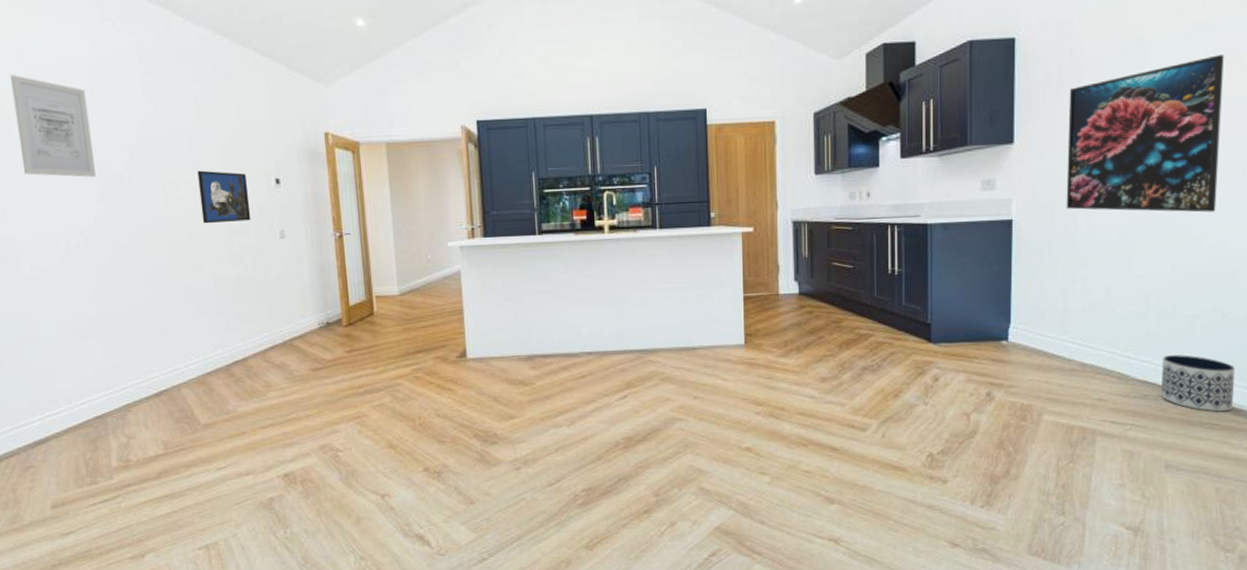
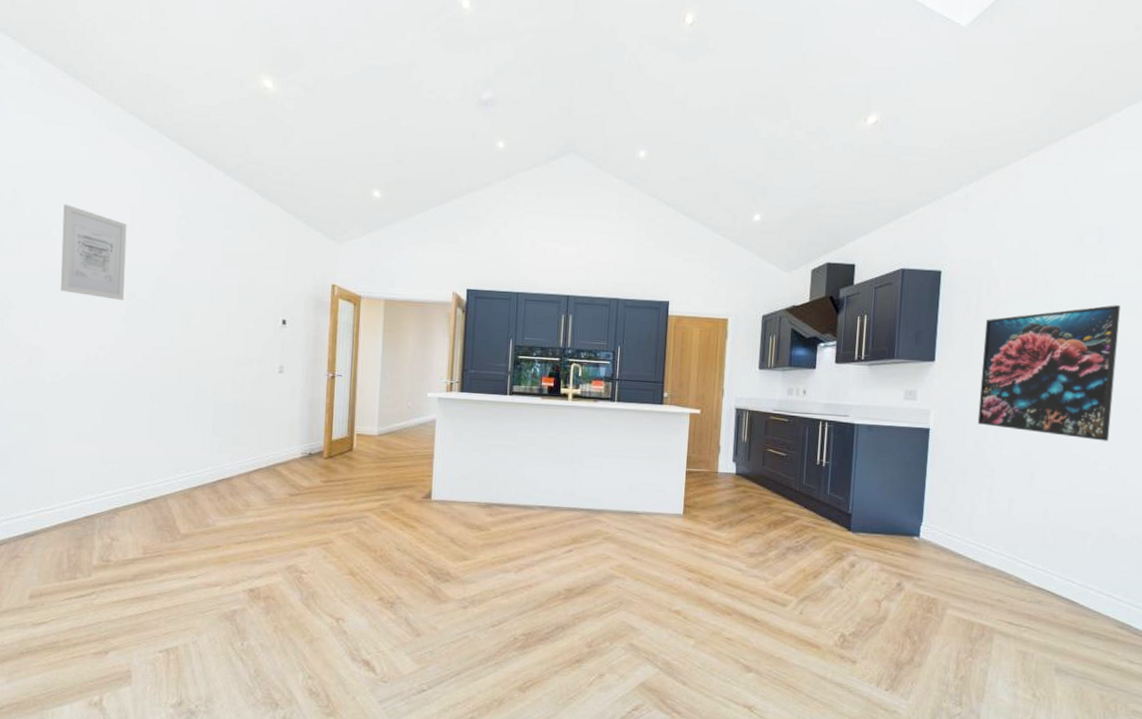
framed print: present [197,170,251,224] -> none [212,305,257,354]
planter: present [1161,355,1236,412] -> none [1054,566,1122,624]

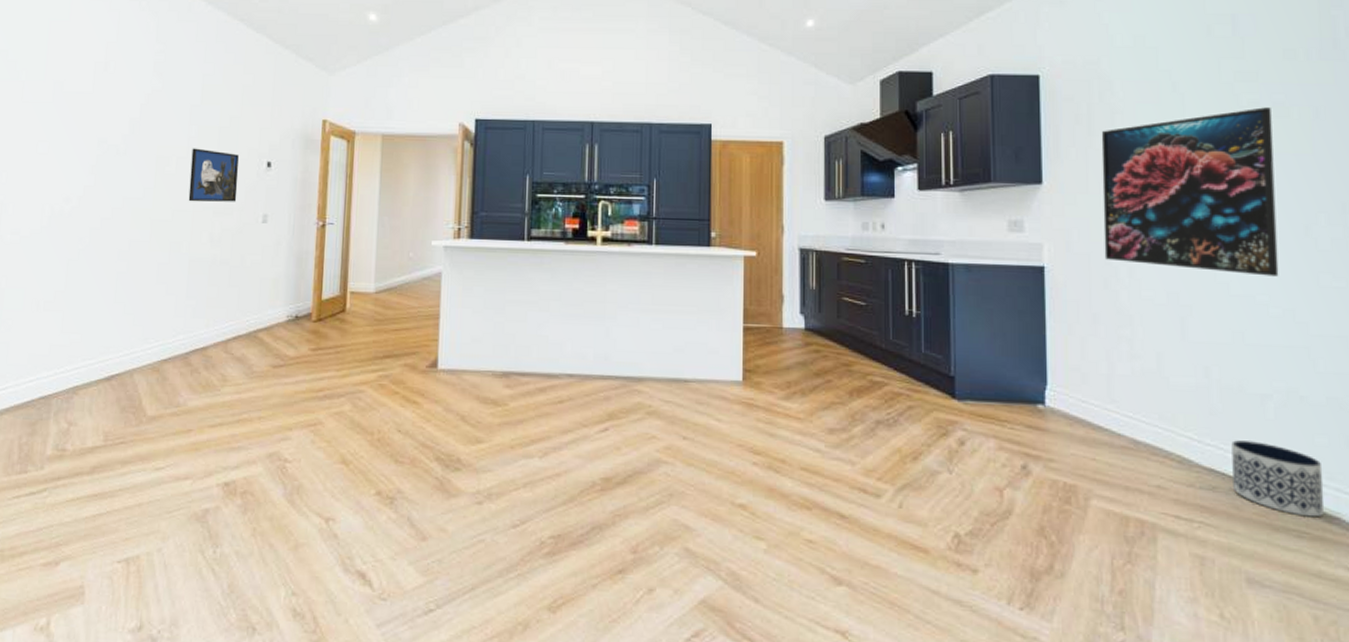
wall art: present [60,204,127,300] -> none [27,44,101,146]
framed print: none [212,305,257,354] -> present [188,148,239,202]
planter: none [1054,566,1122,624] -> present [1231,440,1325,518]

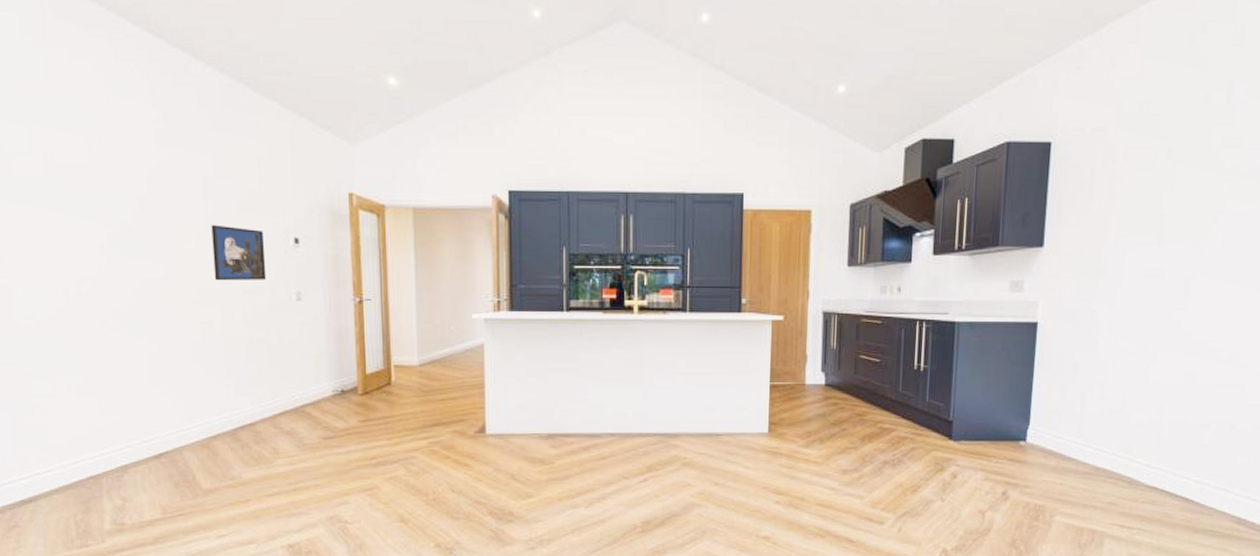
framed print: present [1101,107,1279,277] -> none [1089,172,1249,325]
planter: present [1231,440,1325,518] -> none [1168,463,1240,520]

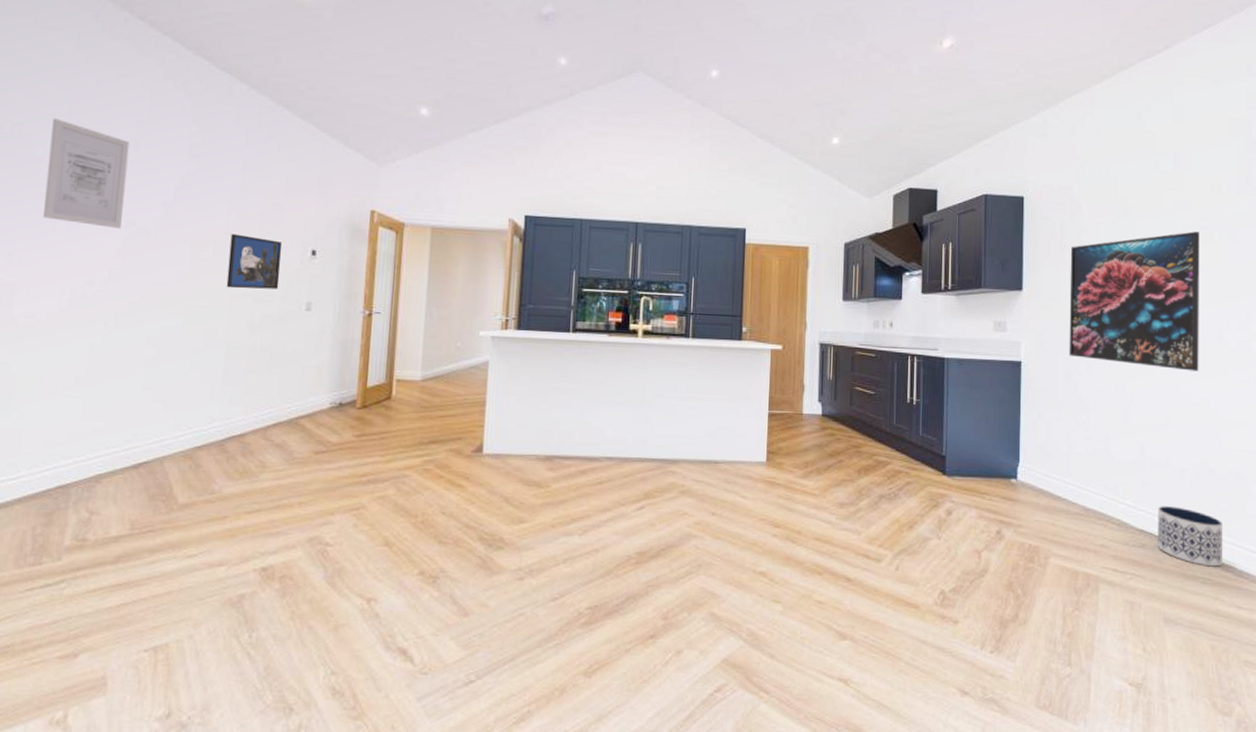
wall art: none [12,111,101,224] -> present [43,118,130,228]
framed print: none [1089,172,1249,325] -> present [1069,231,1200,372]
planter: none [1168,463,1240,520] -> present [1158,506,1223,567]

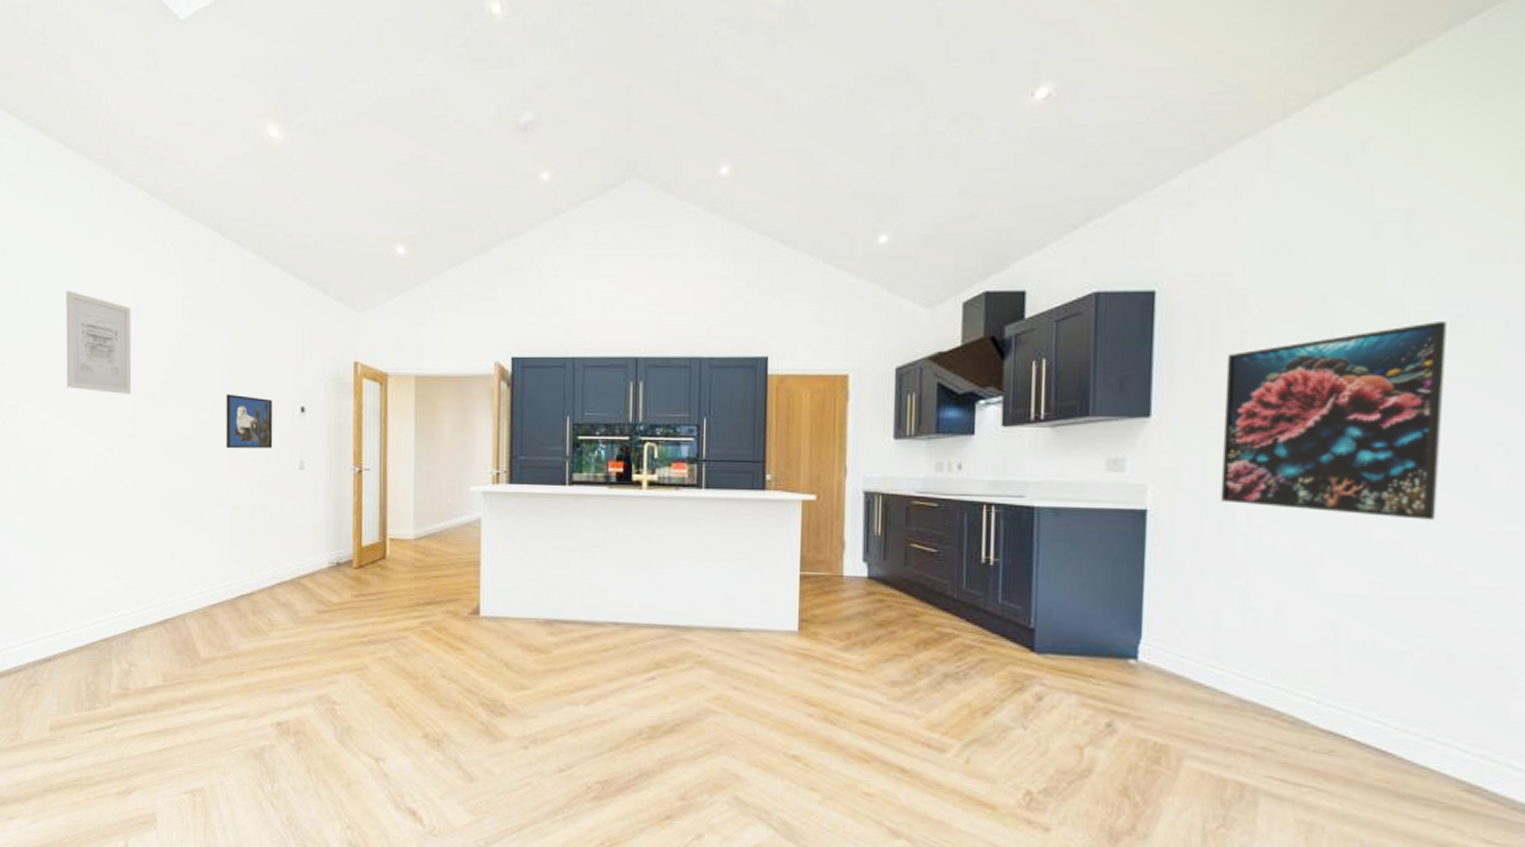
planter: present [1158,506,1223,567] -> none [1354,701,1467,786]

